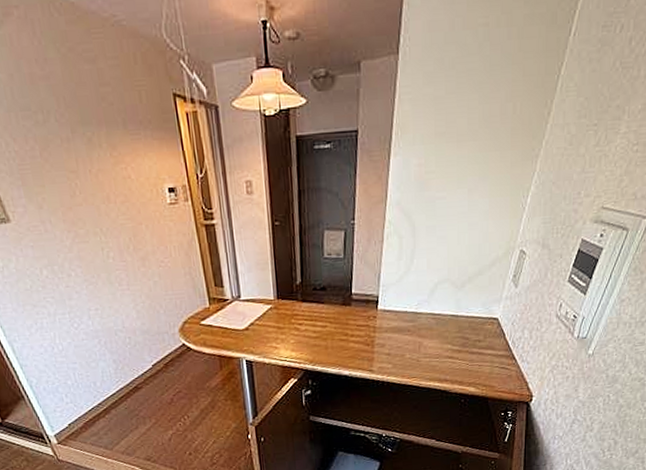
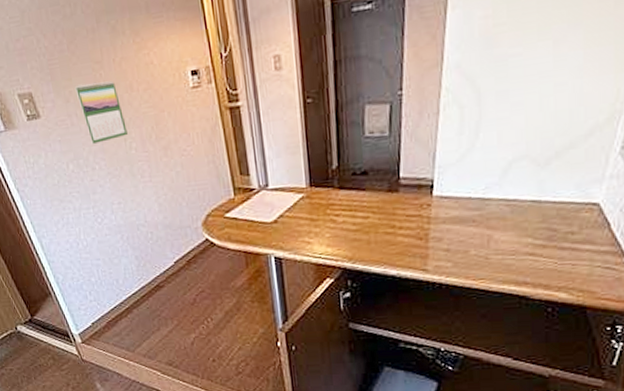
calendar: none [48,191,105,251] -> present [74,80,128,144]

